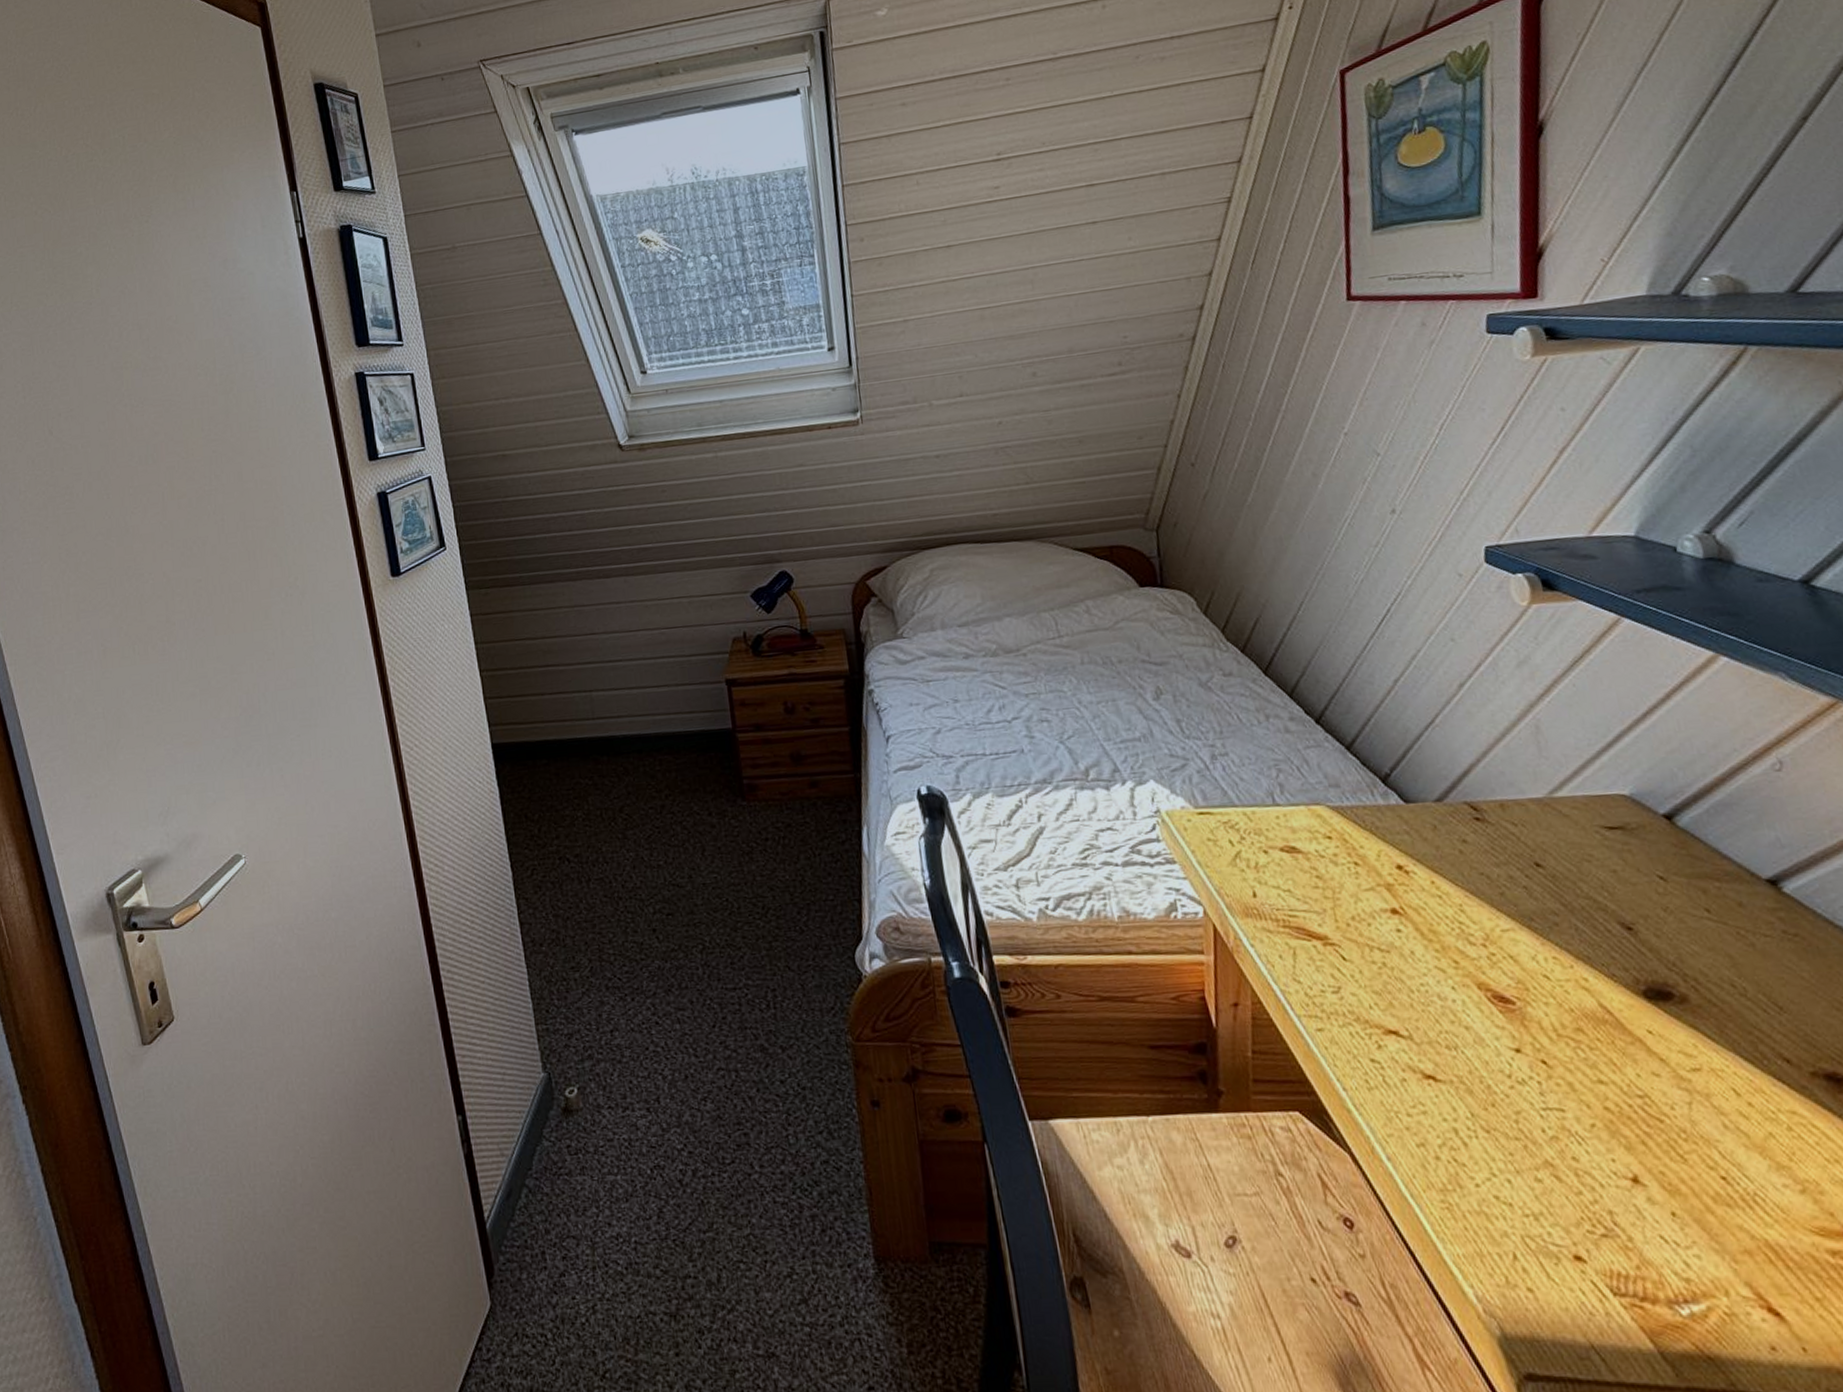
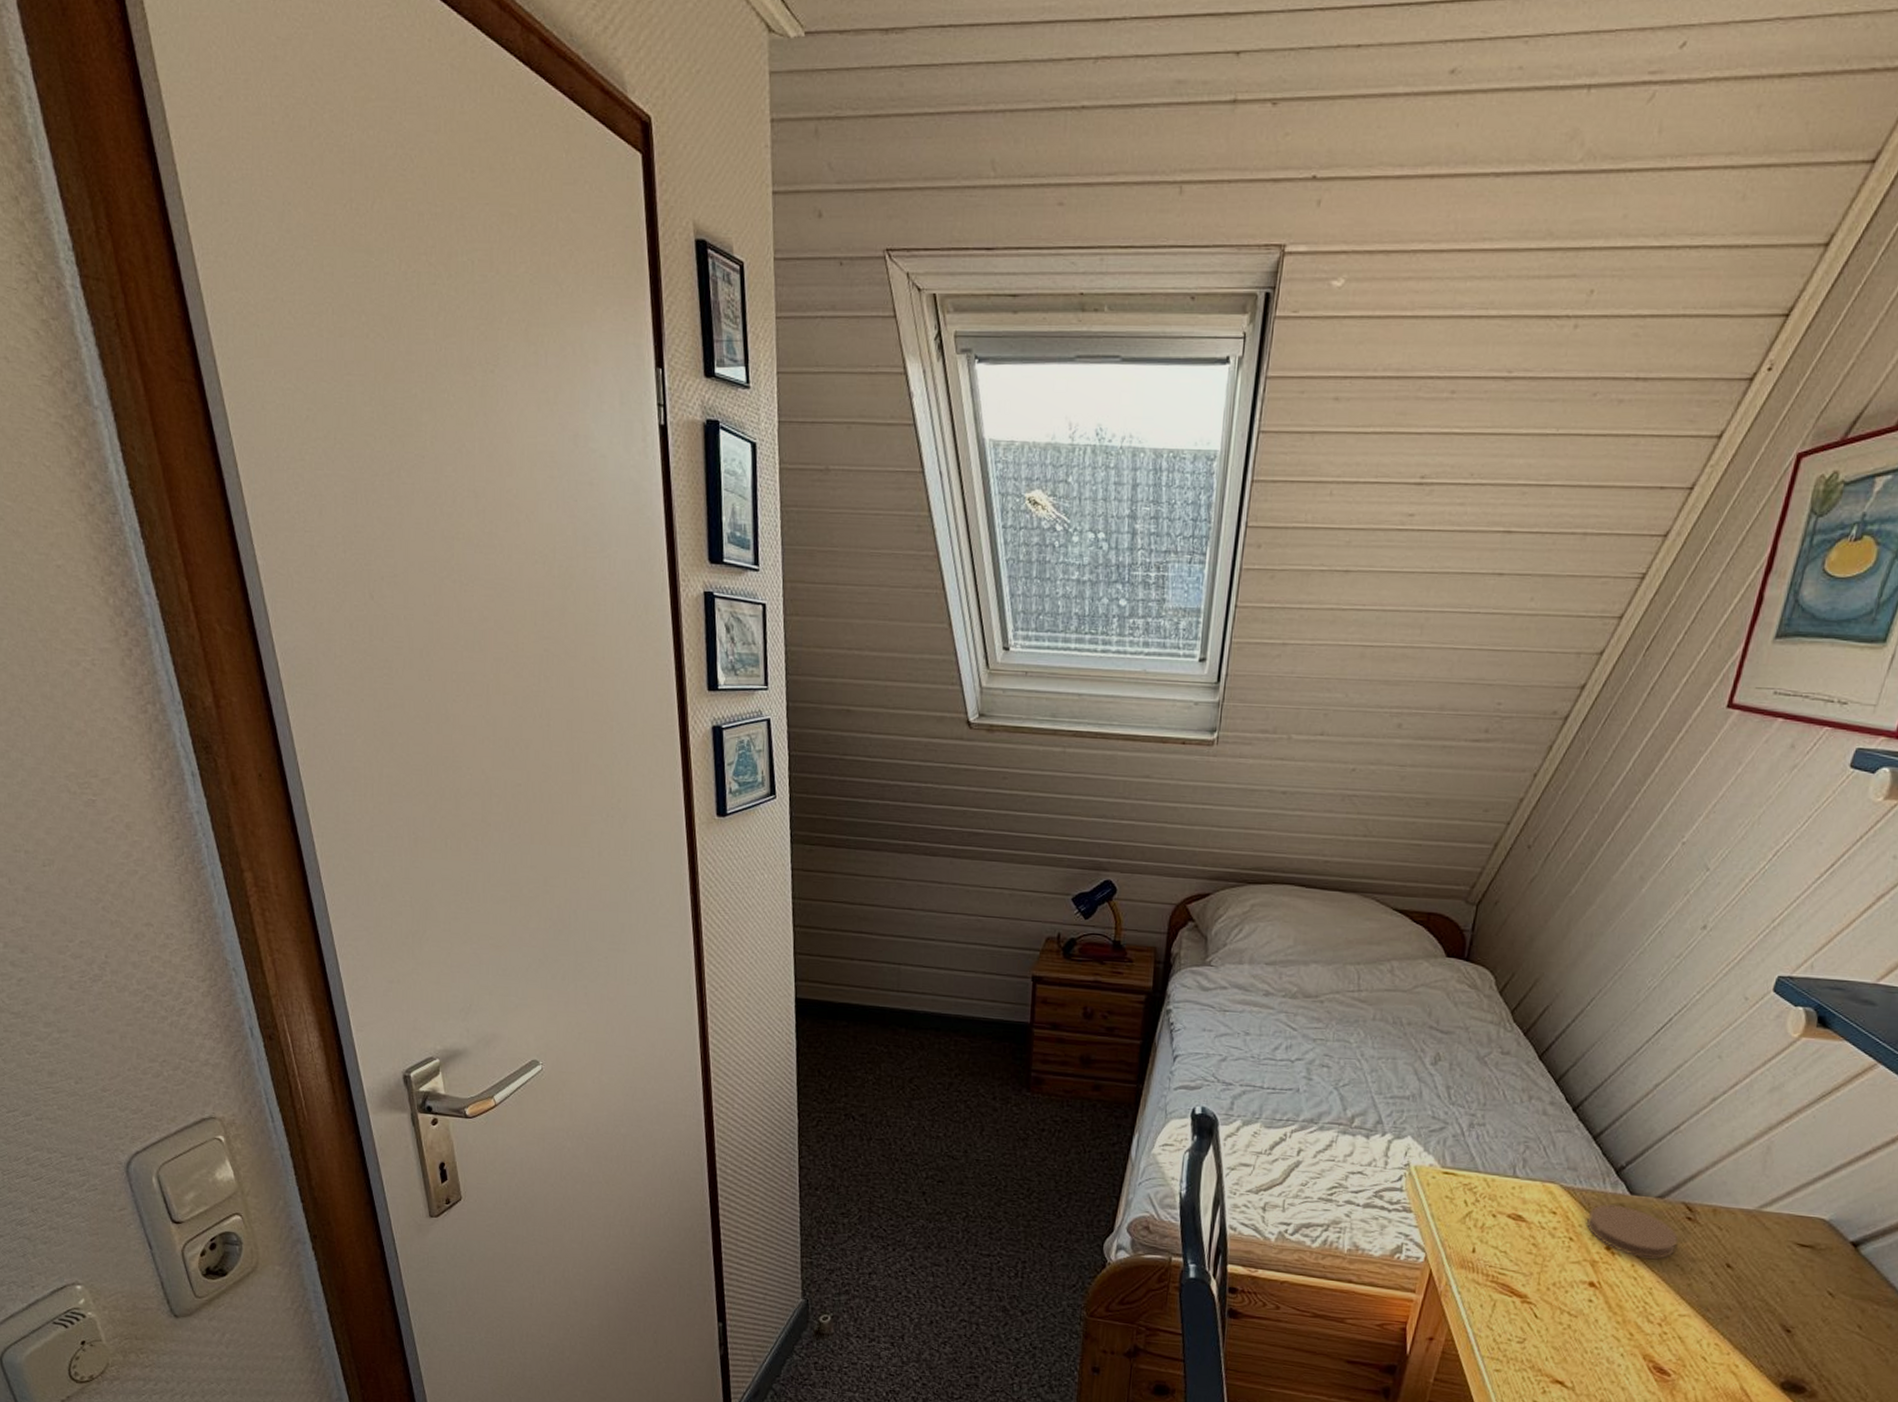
coaster: none [1367,817,1474,872] -> present [1587,1204,1679,1259]

